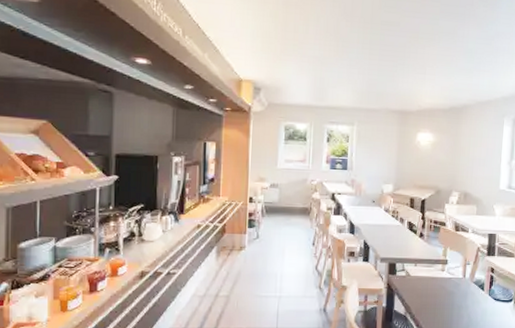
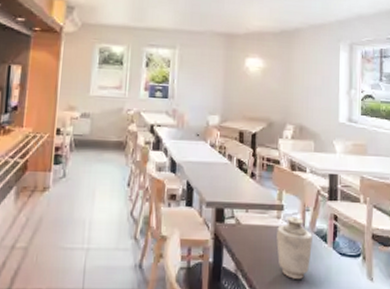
vase: none [440,269,472,319] -> present [277,216,312,279]

